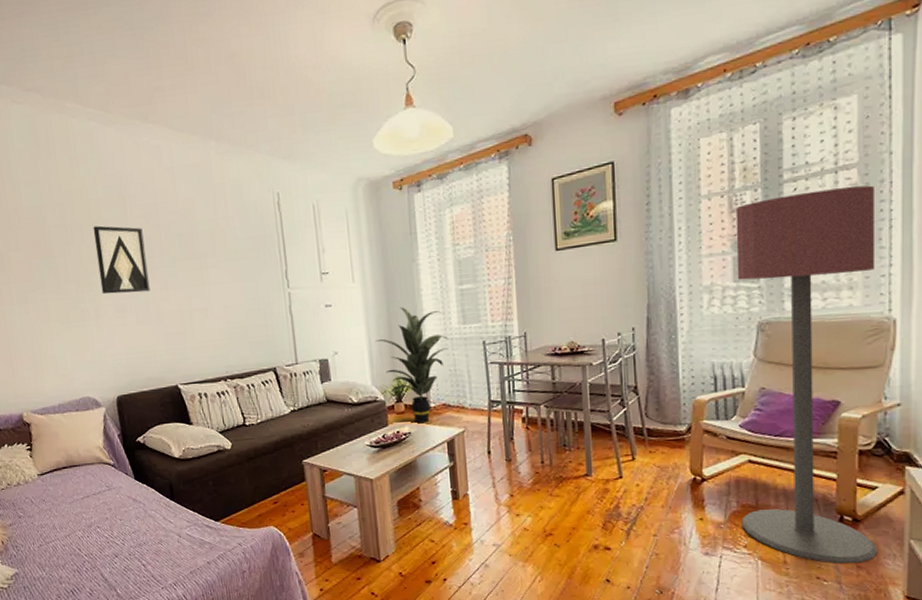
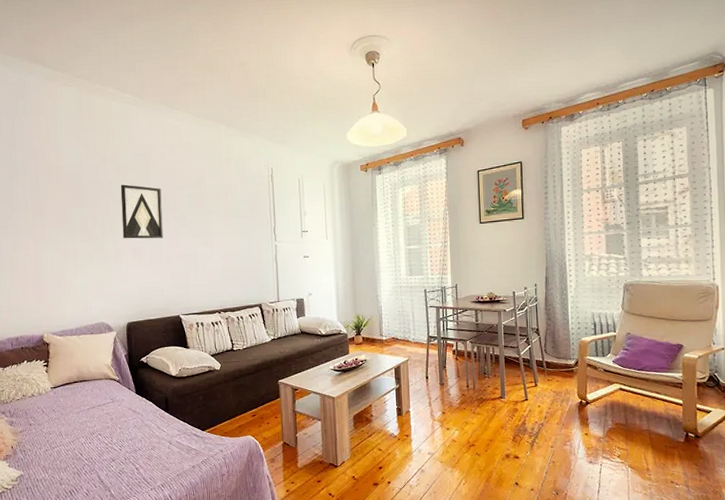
indoor plant: present [376,307,448,424] -> none [342,260,398,353]
floor lamp: present [735,185,878,564] -> none [607,190,714,471]

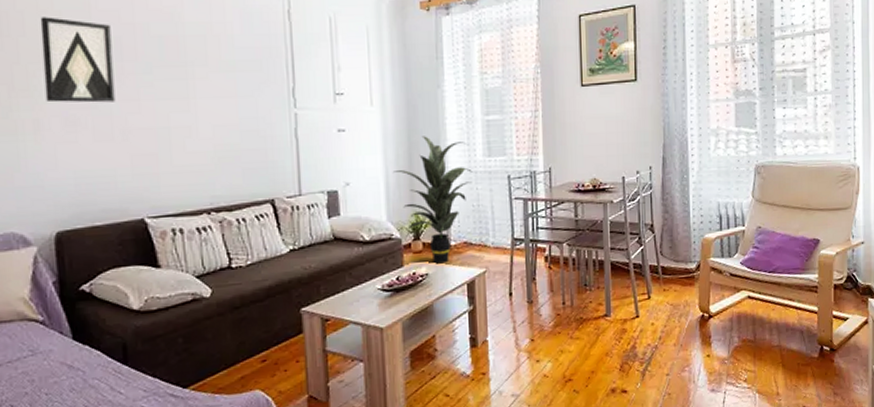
indoor plant: none [342,260,398,353] -> present [394,136,472,264]

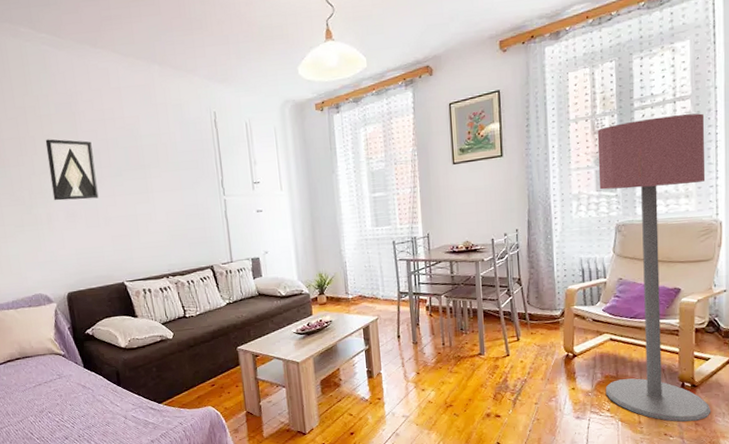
indoor plant: present [394,136,472,264] -> none [301,212,364,313]
floor lamp: none [737,48,850,392] -> present [597,113,711,422]

